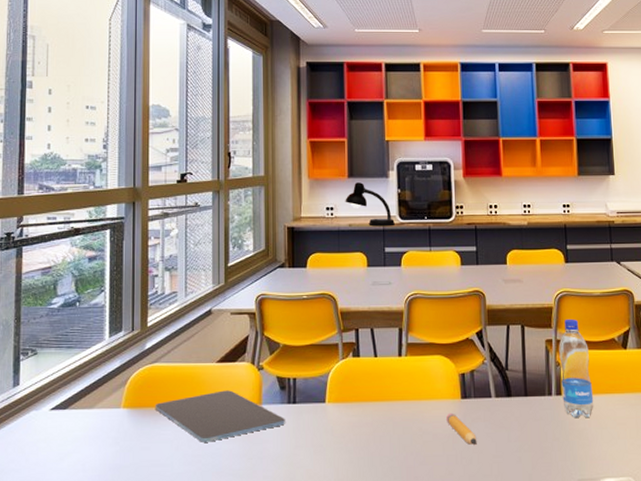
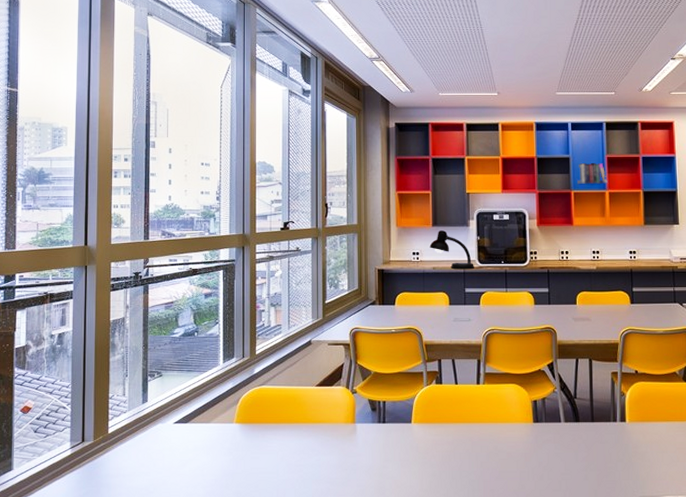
tablet: present [155,390,285,442] -> none [262,410,376,454]
pencil: present [447,413,477,445] -> none [520,434,547,463]
books: none [506,107,539,131] -> present [577,162,608,185]
bottle: present [559,318,594,419] -> none [623,354,656,443]

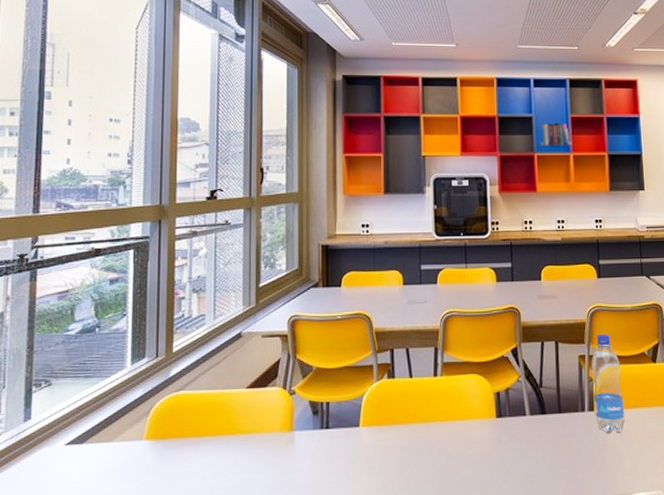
desk lamp: present [429,230,474,270] -> none [381,199,431,244]
bottle: none [623,354,656,443] -> present [591,333,625,434]

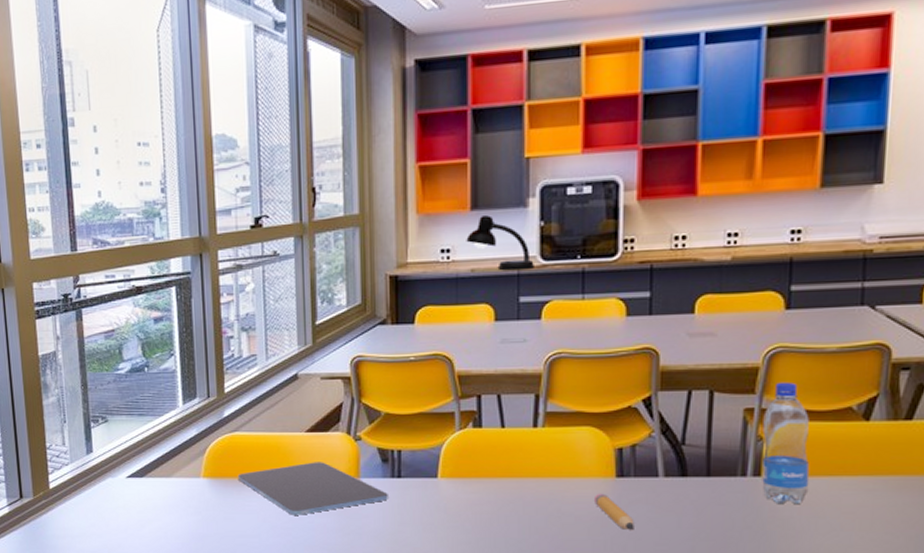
tablet: none [179,417,318,474] -> present [237,462,388,515]
desk lamp: none [381,199,431,244] -> present [466,215,534,271]
pencil: none [482,432,512,465] -> present [595,493,634,530]
books: present [541,122,572,147] -> none [709,93,763,132]

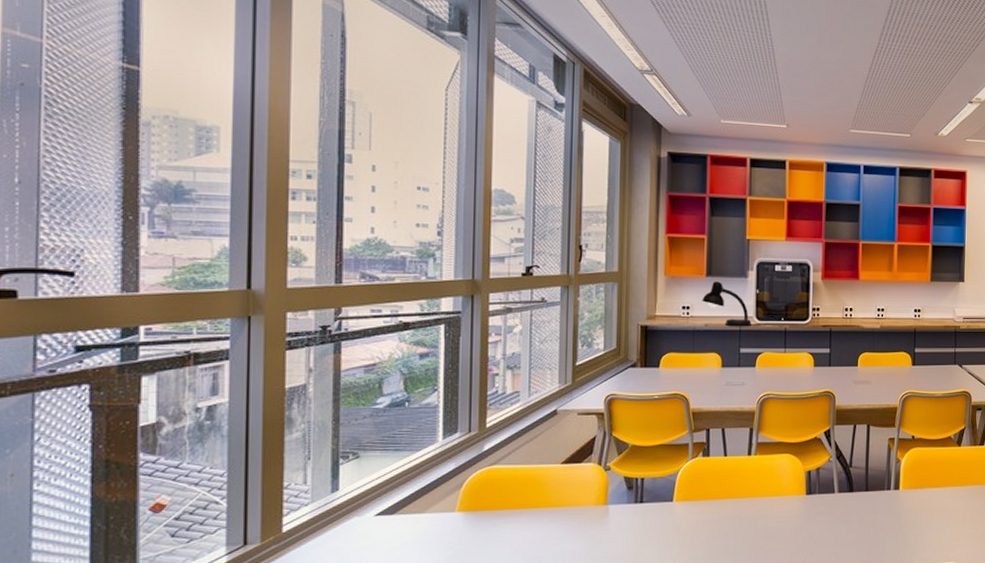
tablet: present [237,462,388,515] -> none [493,491,631,544]
pencil: present [595,493,634,530] -> none [791,508,818,538]
bottle: present [762,382,810,505] -> none [900,418,928,511]

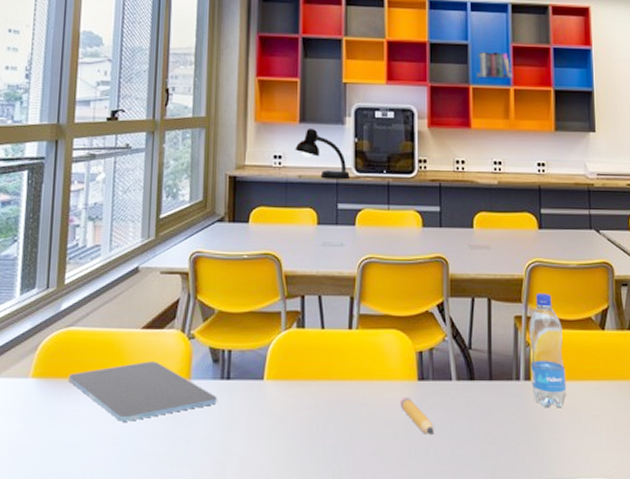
tablet: none [493,491,631,544] -> present [68,361,217,421]
pencil: none [791,508,818,538] -> present [401,396,434,434]
books: none [866,211,897,236] -> present [477,51,513,79]
bottle: none [900,418,928,511] -> present [529,292,567,408]

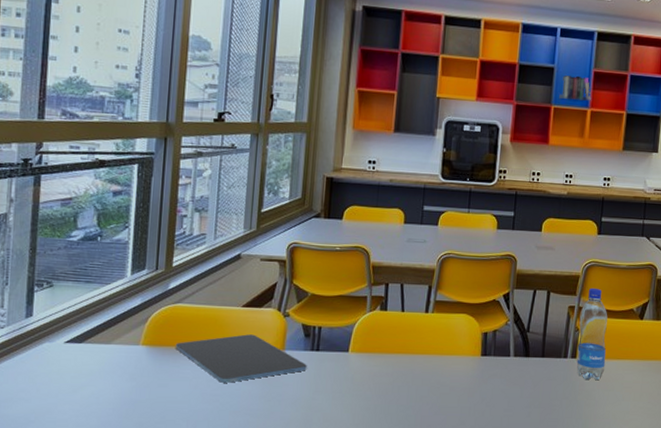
desk lamp: present [295,129,350,180] -> none [388,138,437,185]
pencil: present [401,396,434,434] -> none [465,368,491,399]

